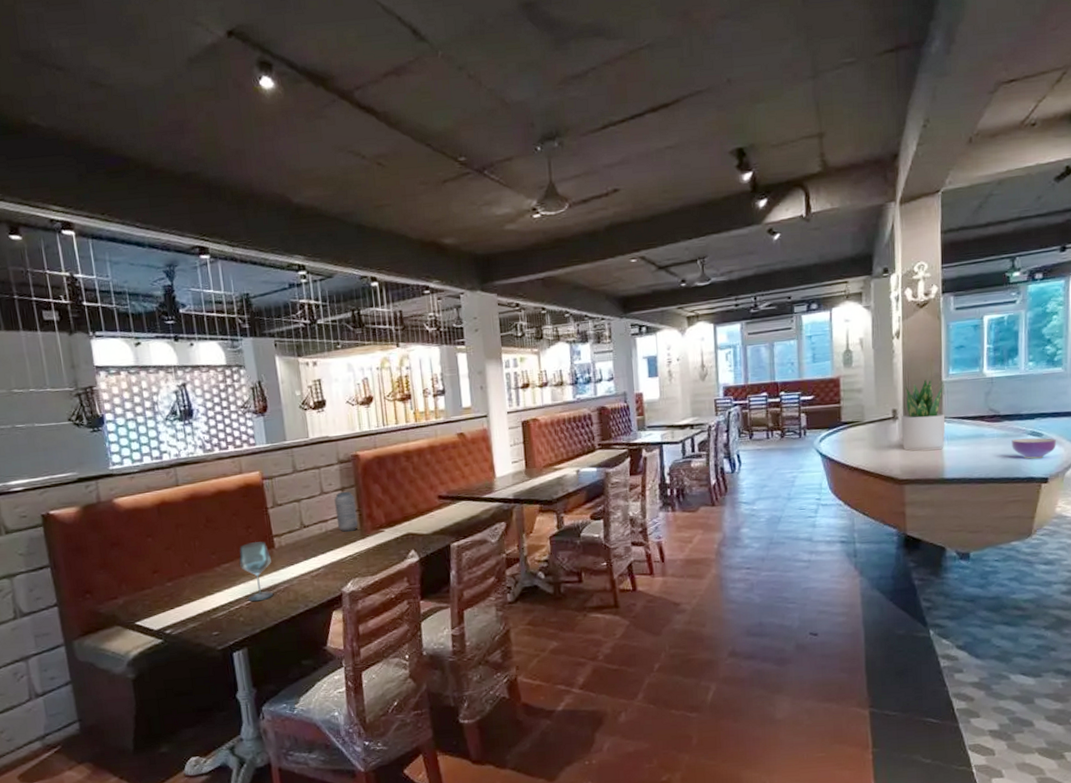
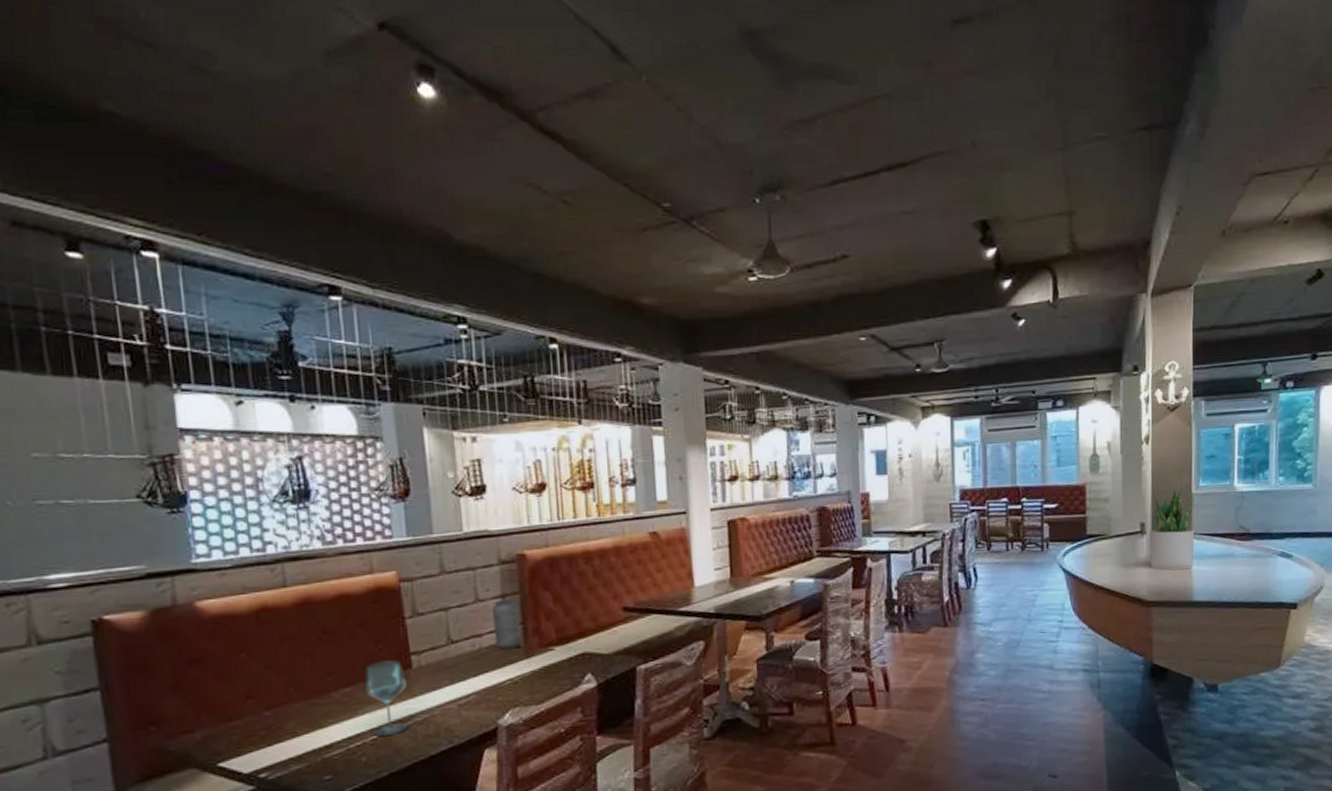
bowl: present [1011,437,1057,459] -> none [1261,559,1306,583]

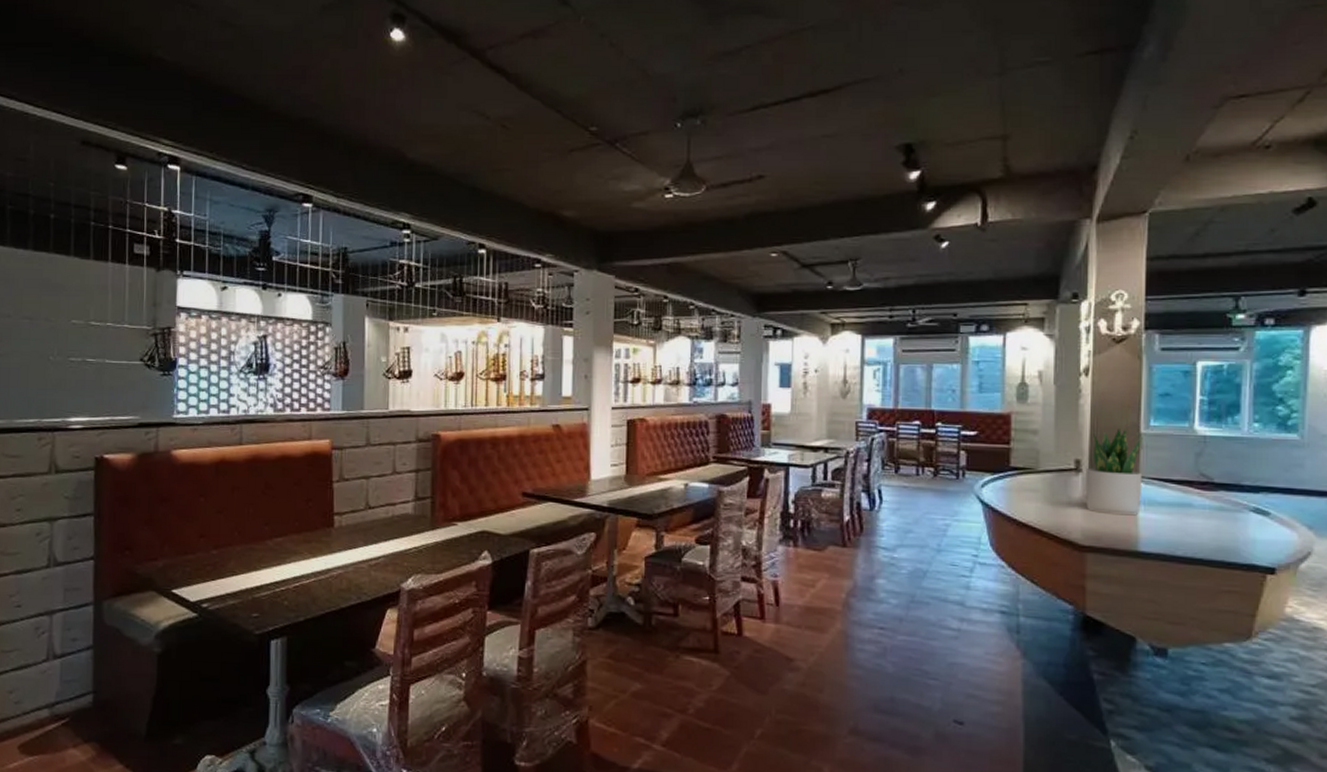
wine glass: present [363,660,408,737] -> none [292,518,328,586]
vase: present [492,600,522,651] -> none [406,475,430,521]

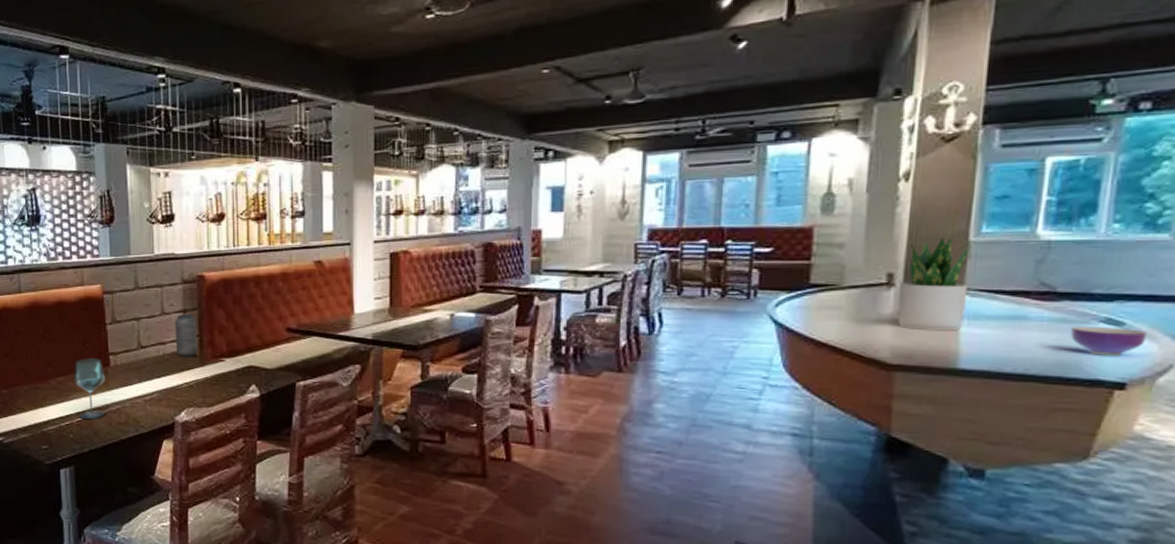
wine glass: none [292,518,328,586] -> present [73,358,105,420]
vase: none [406,475,430,521] -> present [175,315,198,358]
bowl: none [1228,515,1289,543] -> present [1070,327,1148,356]

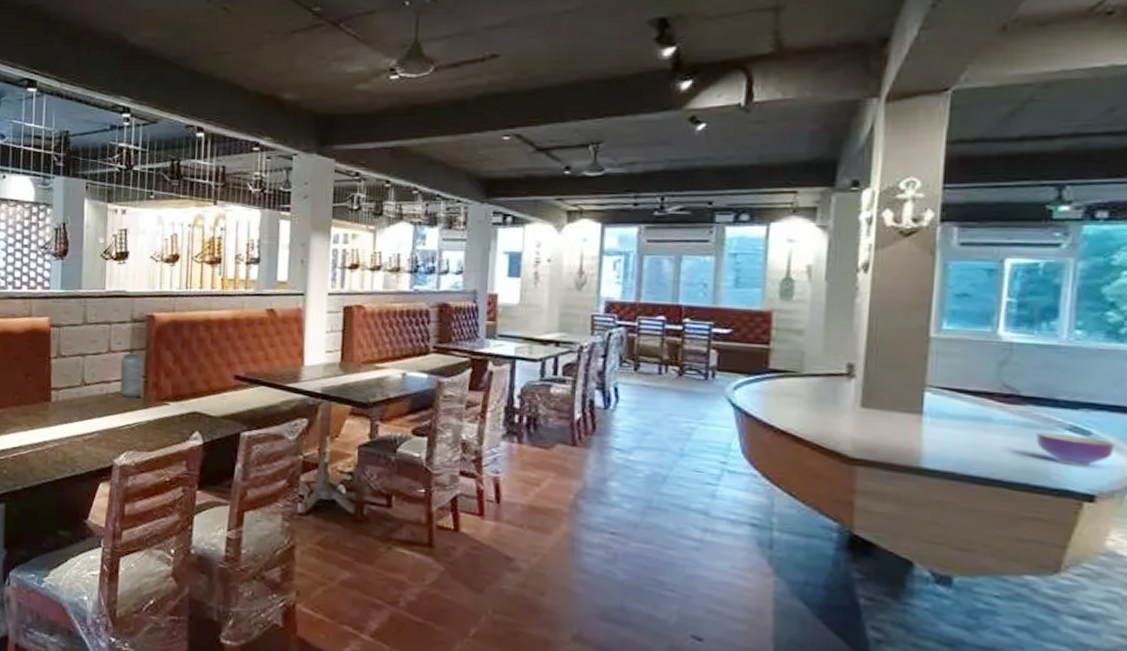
wine glass: present [73,358,105,420] -> none [12,391,45,456]
planter: present [897,237,972,331] -> none [858,331,933,429]

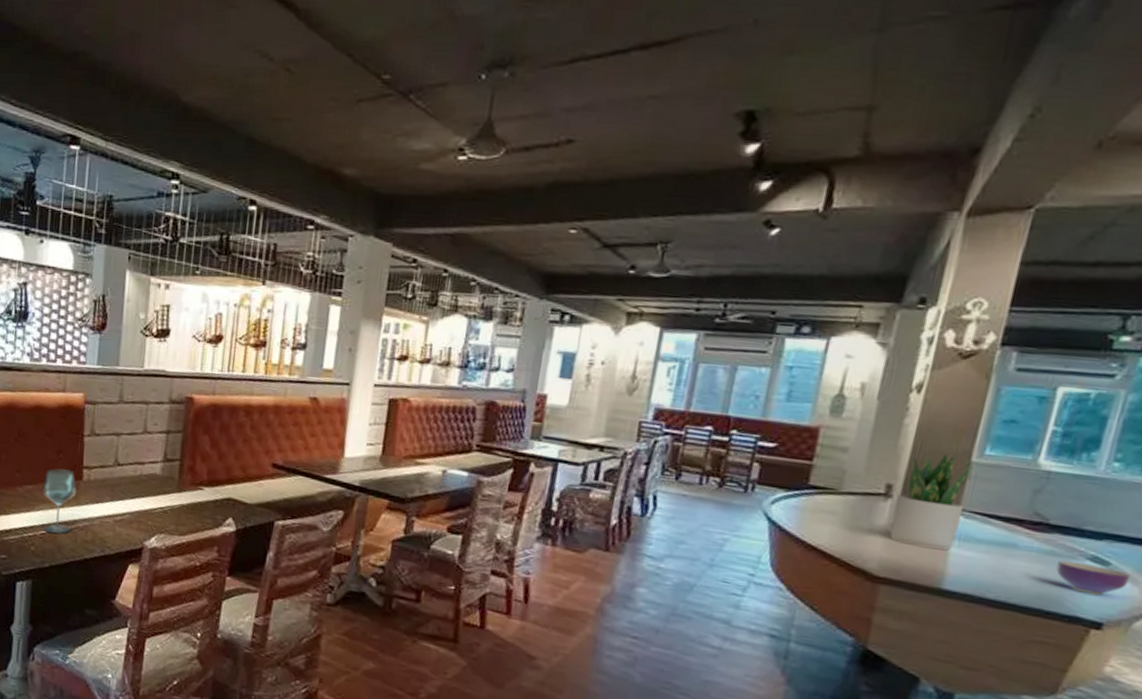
wine glass: none [12,391,45,456] -> present [42,468,77,534]
vase: present [119,354,144,399] -> none [153,435,180,482]
planter: none [858,331,933,429] -> present [889,454,973,551]

